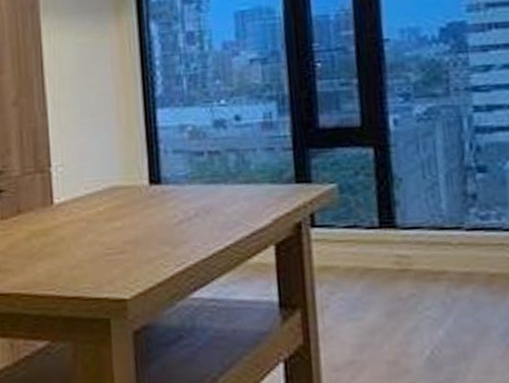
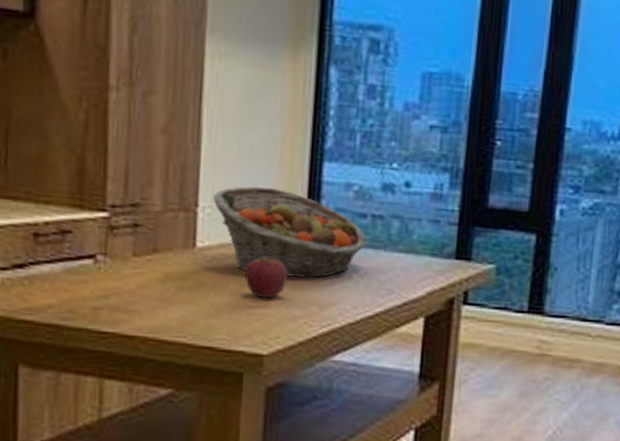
fruit basket: none [63,139,207,222] -> present [213,186,367,279]
apple: none [100,204,139,245] -> present [245,255,288,299]

